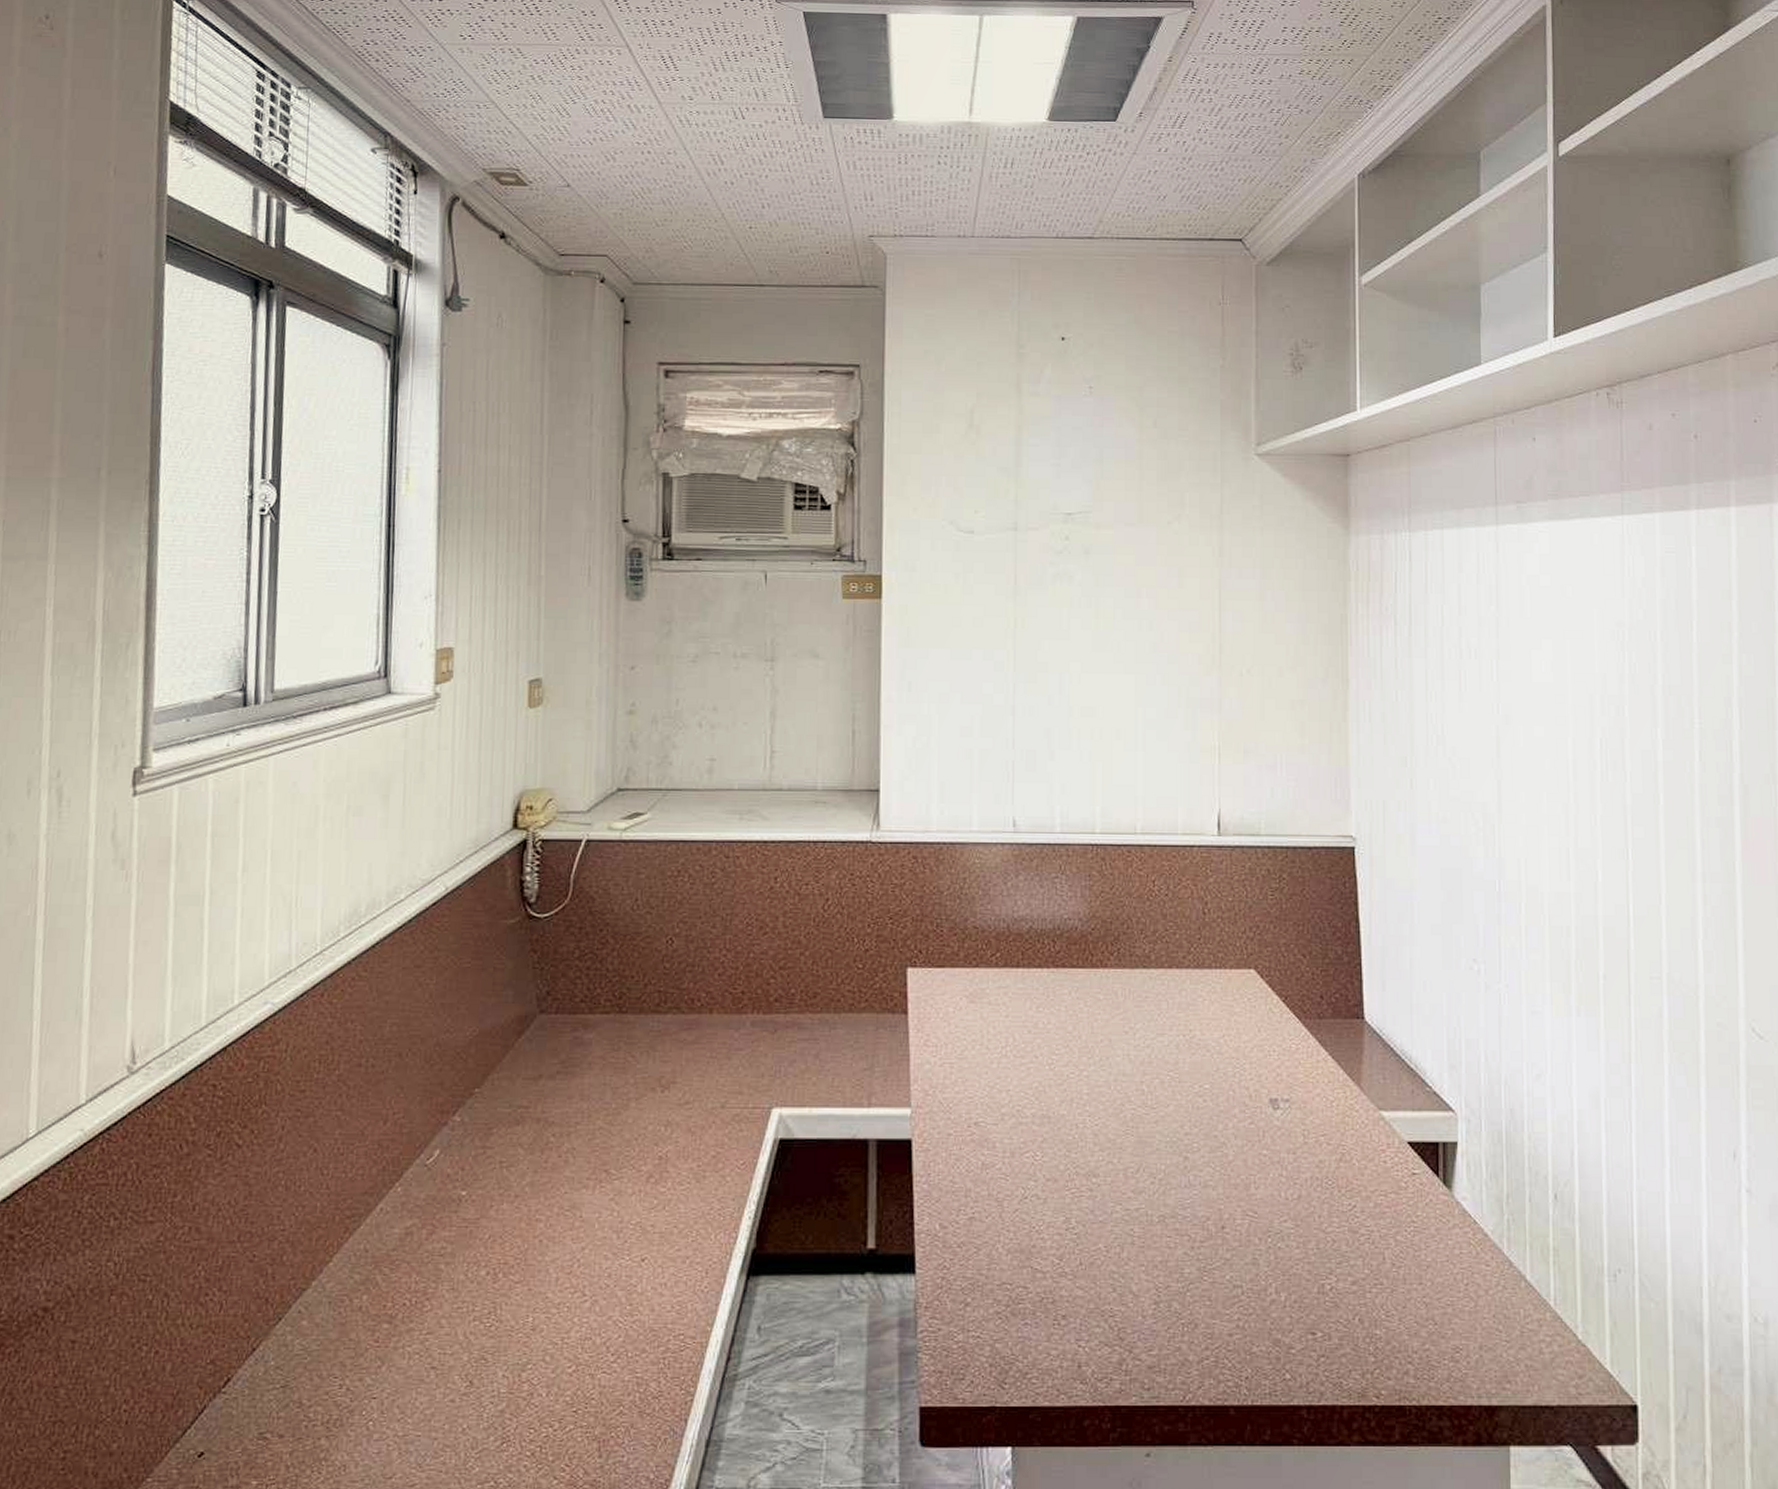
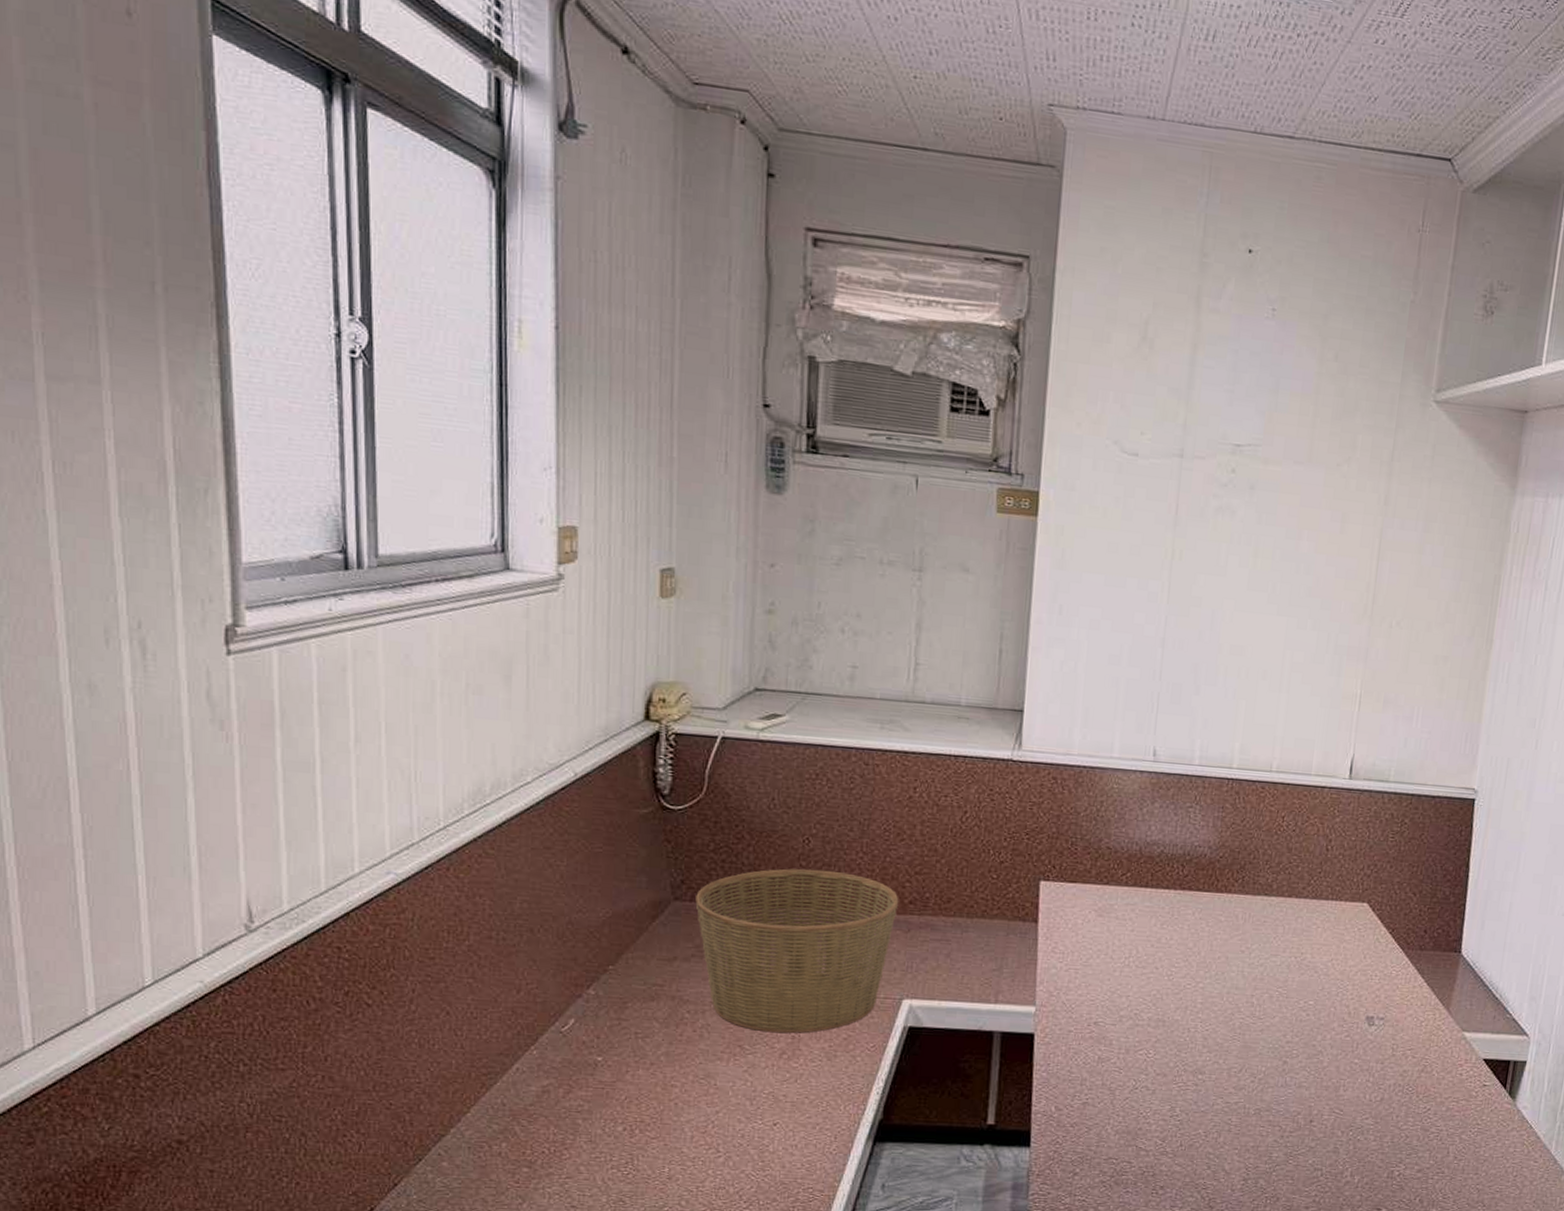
basket: none [561,971,764,1154] -> present [695,869,899,1034]

